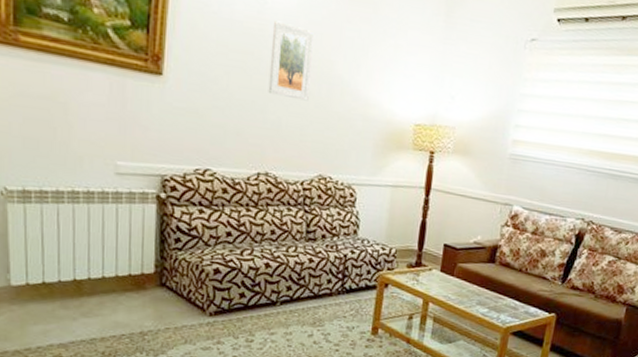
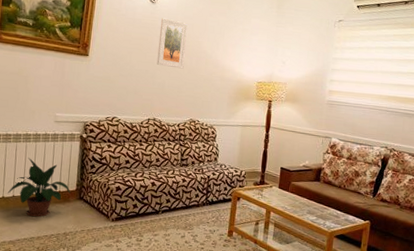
potted plant: none [49,226,147,311] -> present [7,158,71,217]

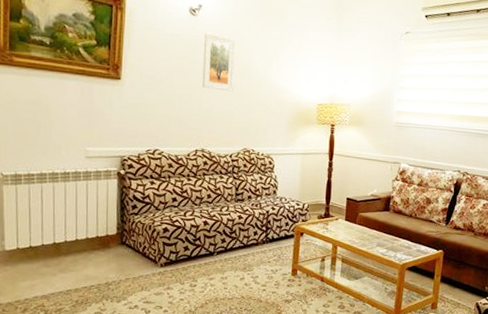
potted plant: present [7,158,71,217] -> none [35,200,111,267]

